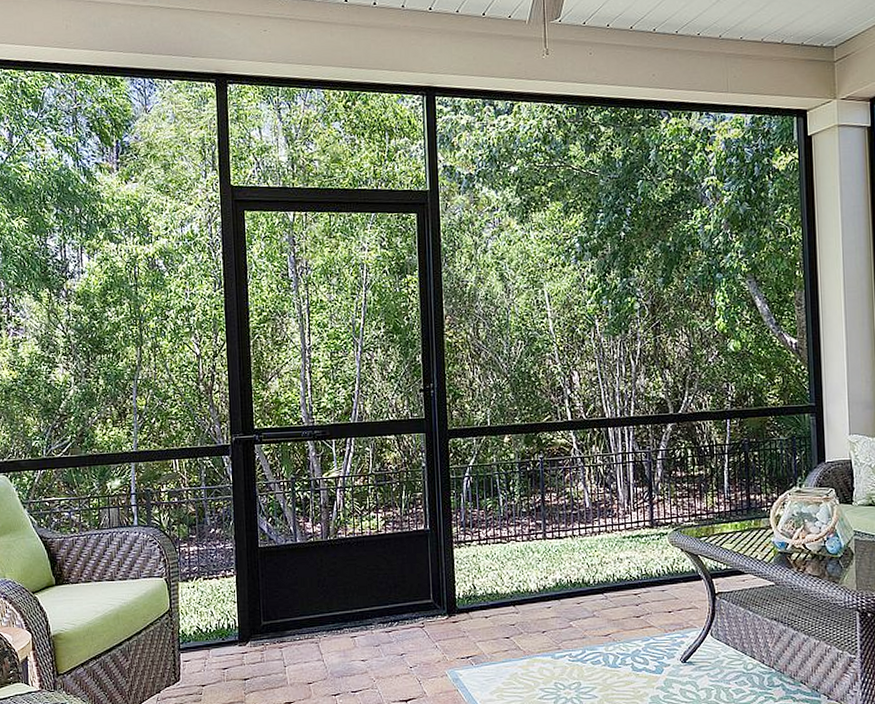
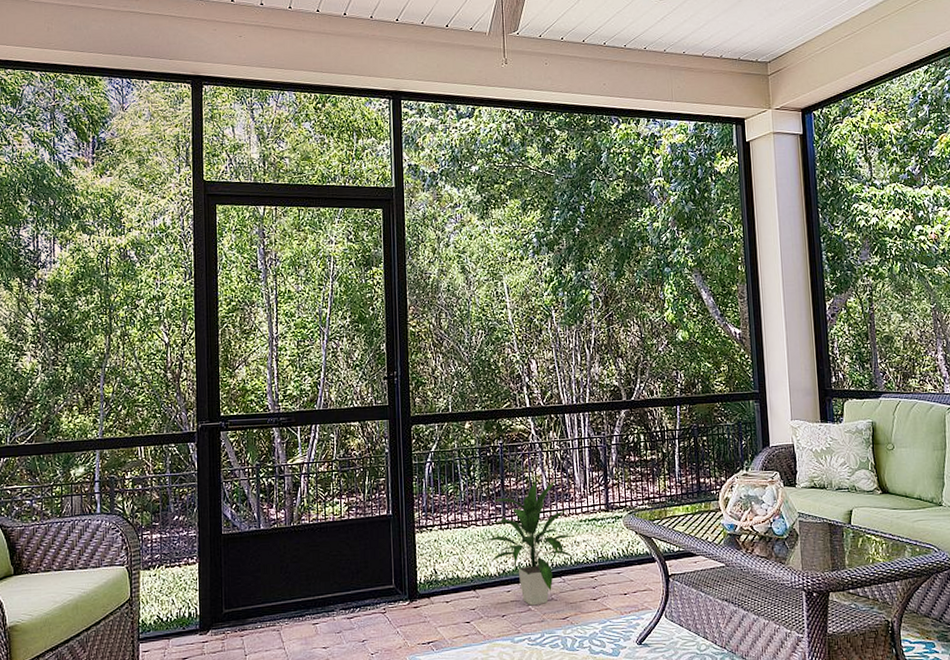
indoor plant: none [524,496,618,622] -> present [484,480,575,606]

